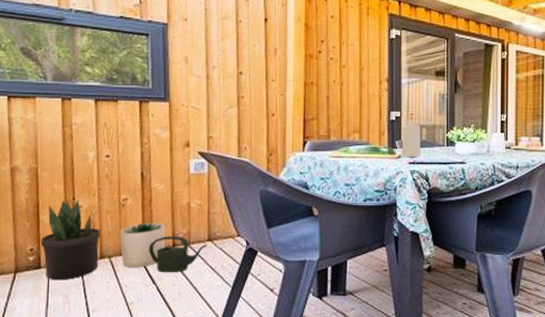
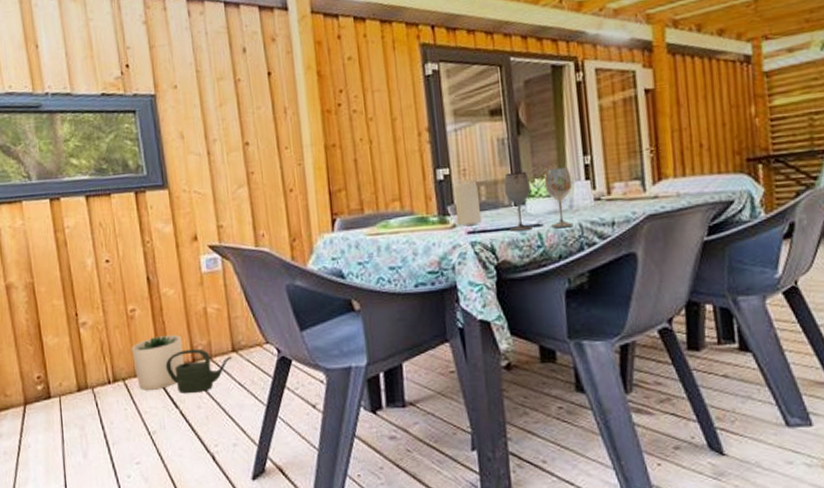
planter: present [40,200,101,281] -> none [47,316,113,411]
wineglass: none [440,120,491,167] -> present [503,167,573,232]

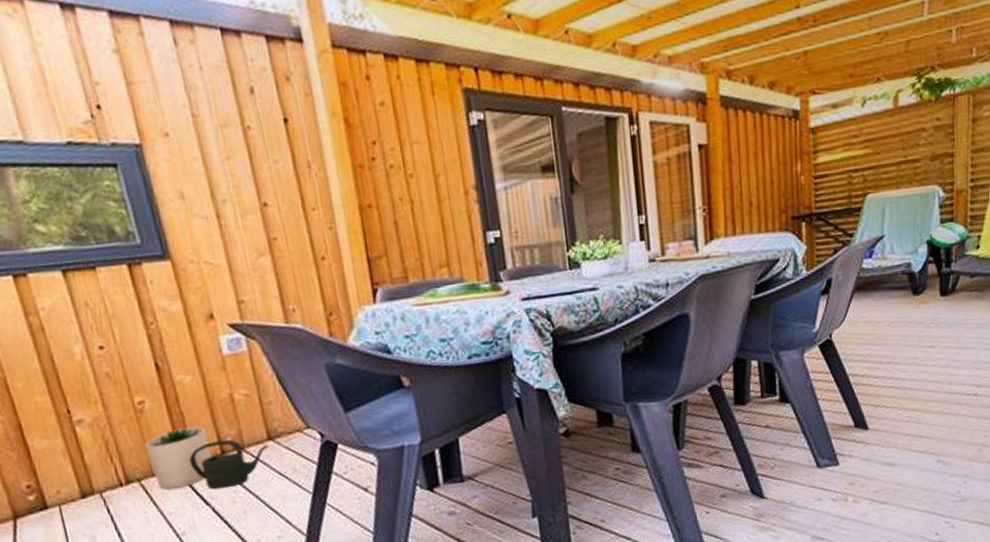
candle: present [454,180,482,226] -> none [506,243,537,292]
wineglass: present [503,167,573,232] -> none [557,227,629,297]

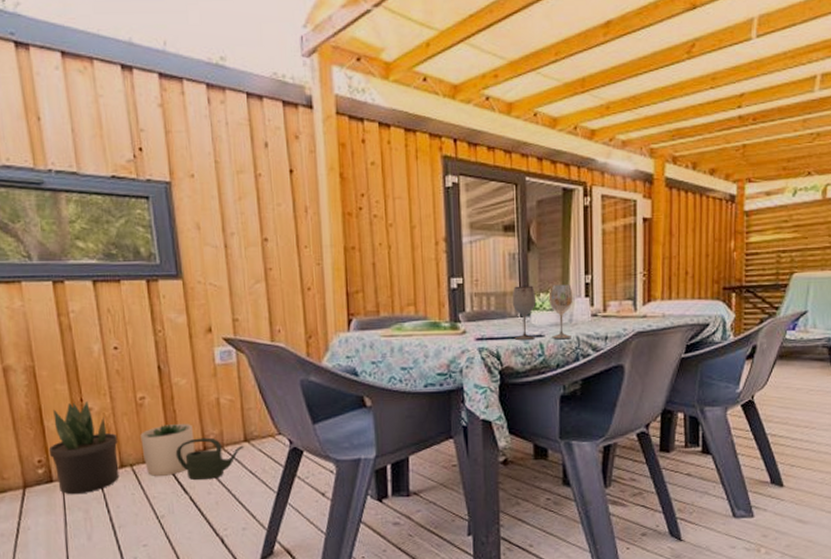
planter: none [36,412,127,521] -> present [48,401,120,495]
wineglass: none [557,227,629,297] -> present [512,284,573,341]

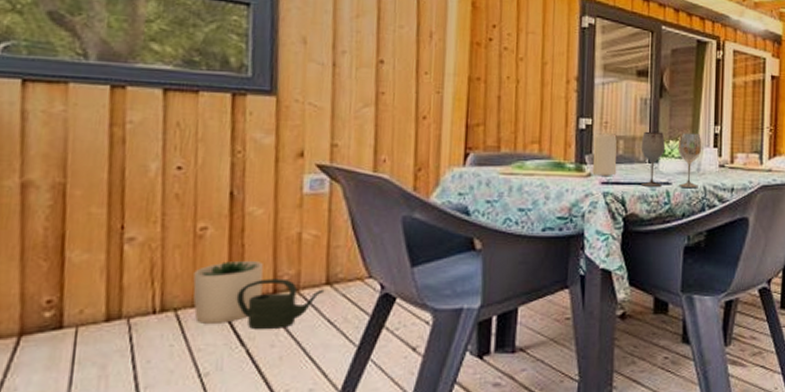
planter: present [48,401,120,495] -> none [64,229,163,346]
candle: none [466,291,490,332] -> present [592,133,617,176]

